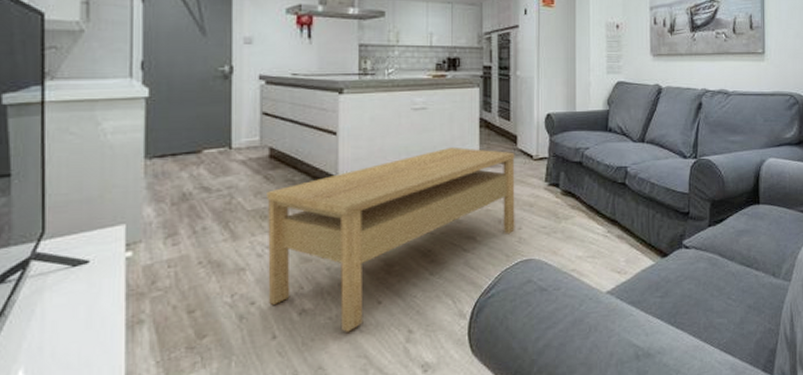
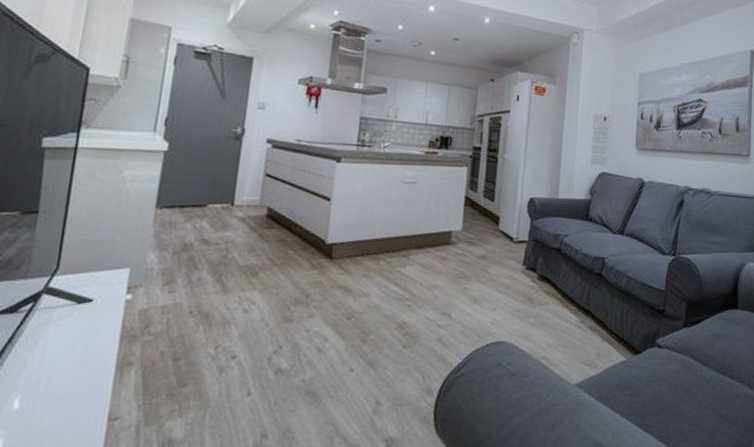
coffee table: present [267,146,515,332] -> none [248,222,496,397]

